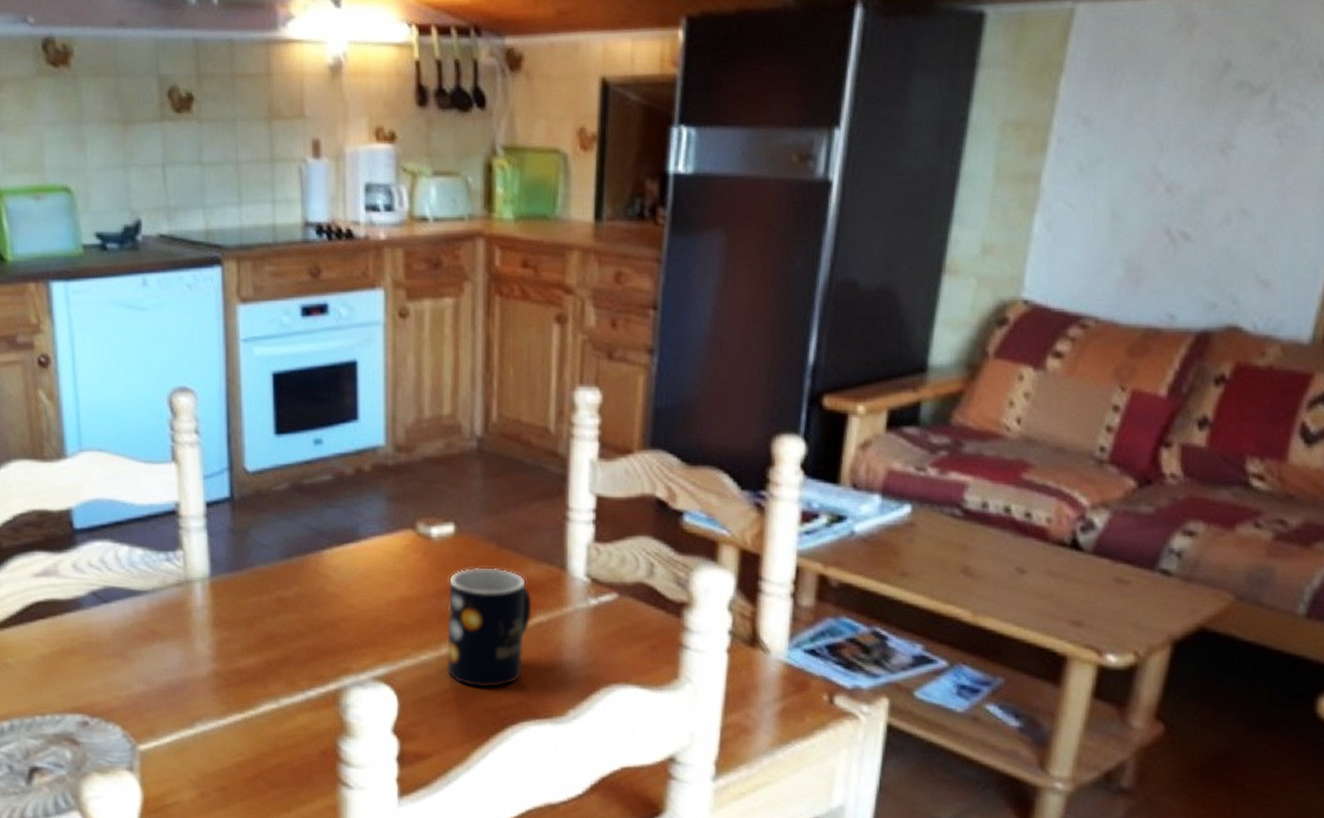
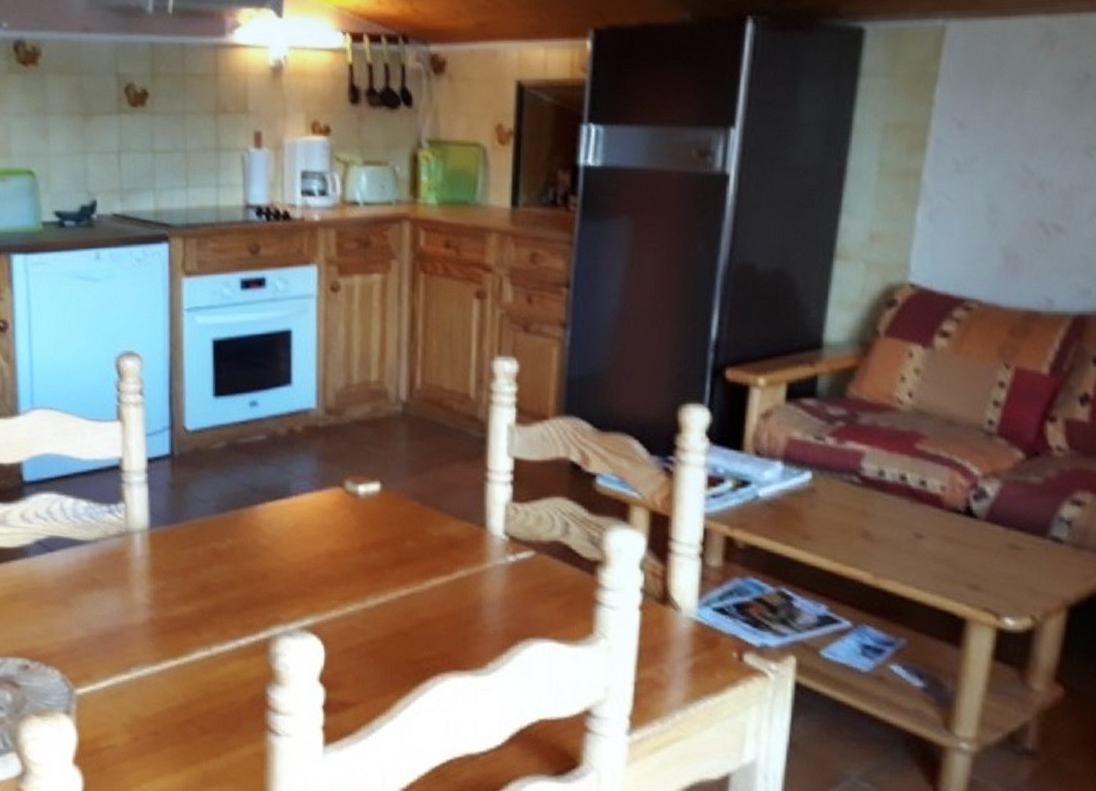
mug: present [446,567,532,688] -> none [371,524,453,640]

